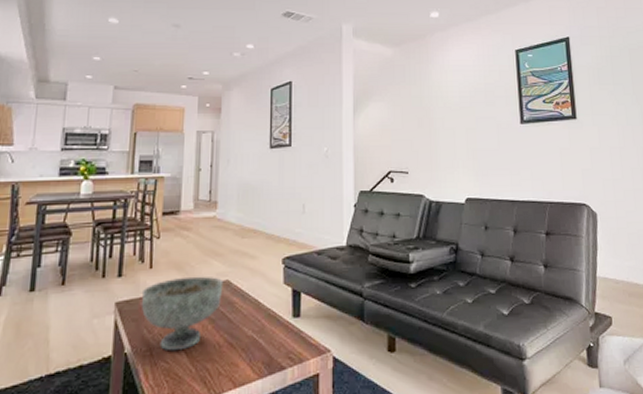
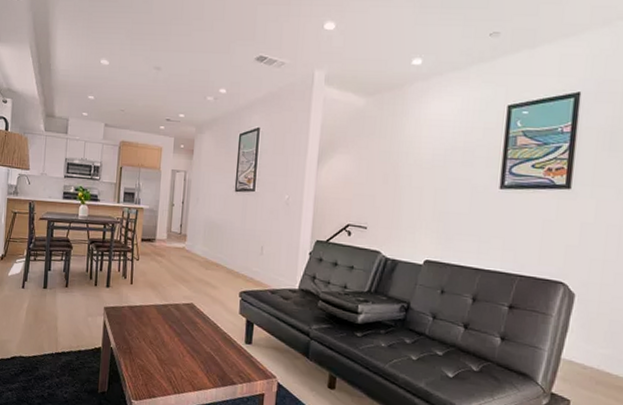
decorative bowl: present [140,276,224,350] -> none [123,295,189,353]

